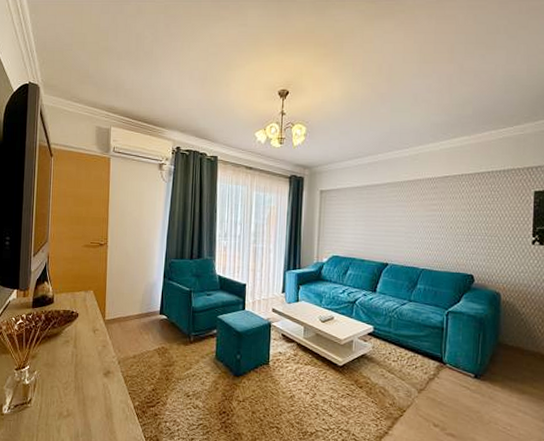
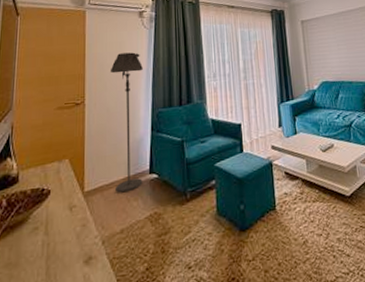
floor lamp: none [130,203,159,326] -> present [110,52,143,193]

